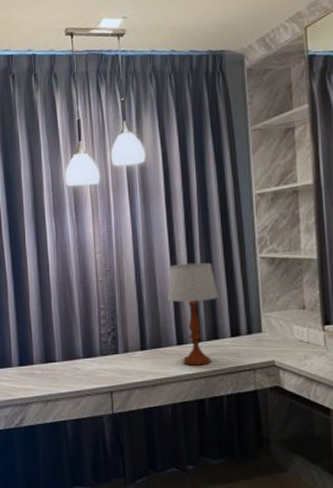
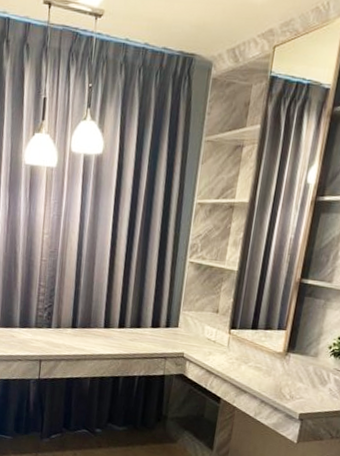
table lamp: present [167,262,219,366] -> none [102,256,148,349]

